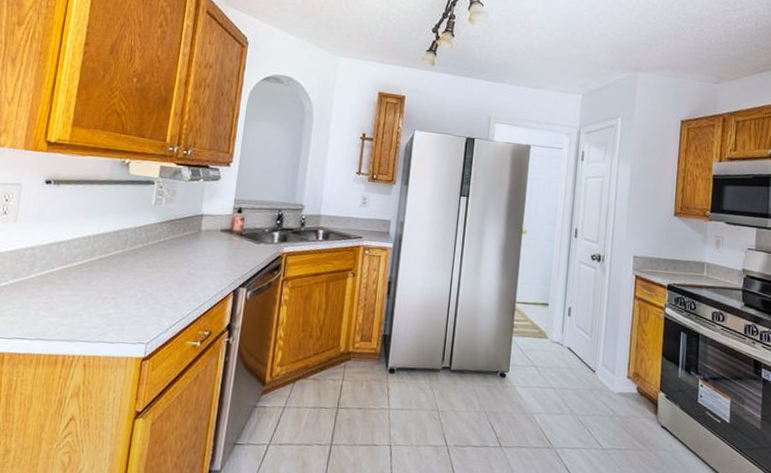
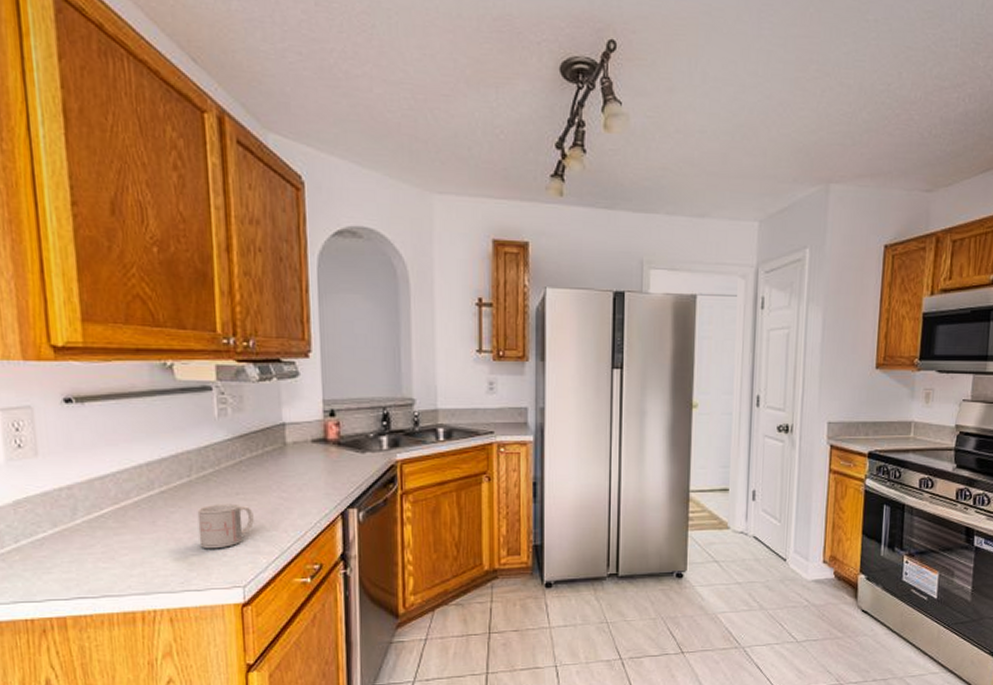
mug: none [119,272,166,310] -> present [197,503,254,549]

